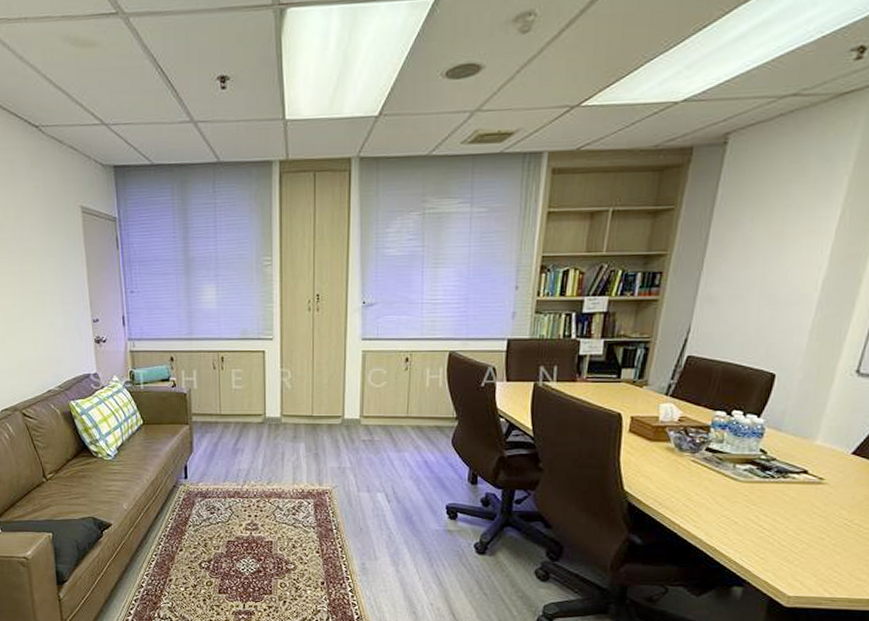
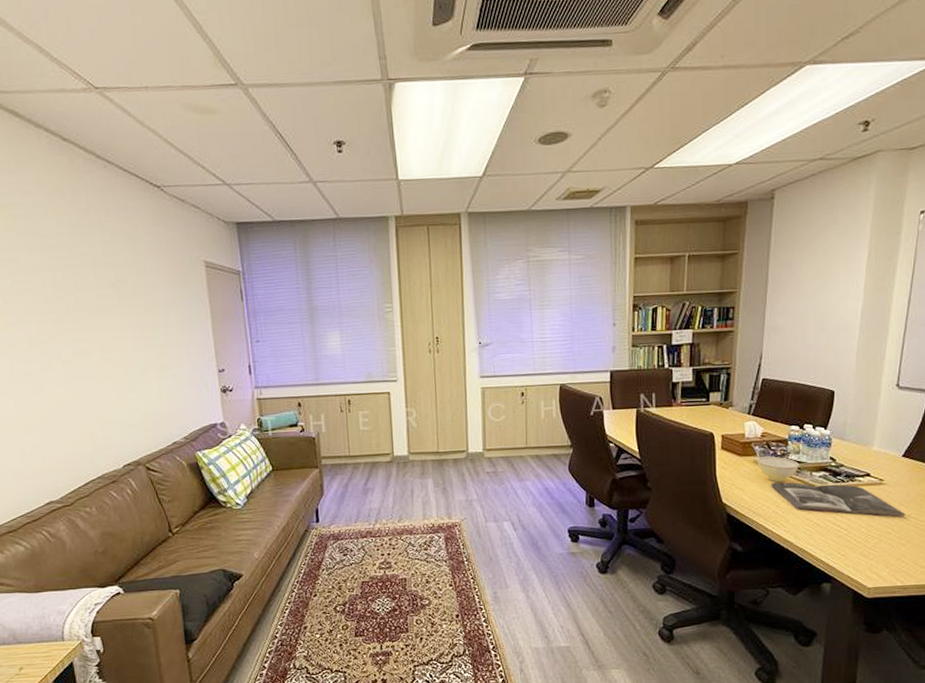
bowl: none [669,444,722,473] -> present [756,456,800,483]
magazine: none [684,472,847,521] -> present [771,481,906,517]

